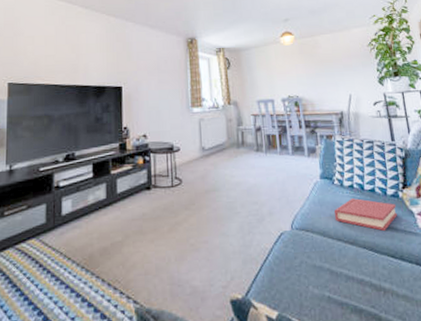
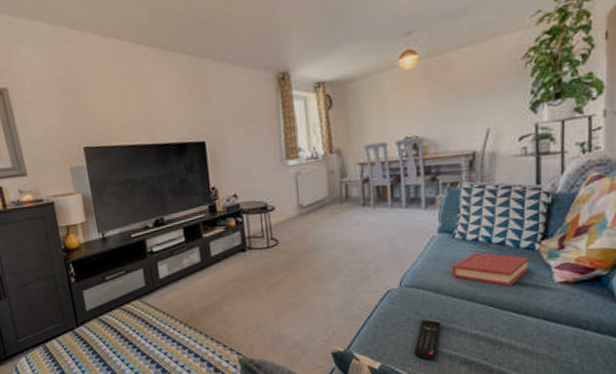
remote control: none [308,264,330,309] -> present [413,320,440,360]

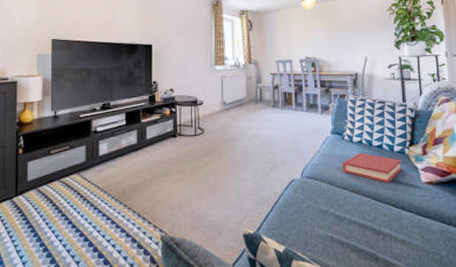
remote control: present [413,320,440,360] -> none [312,208,334,246]

